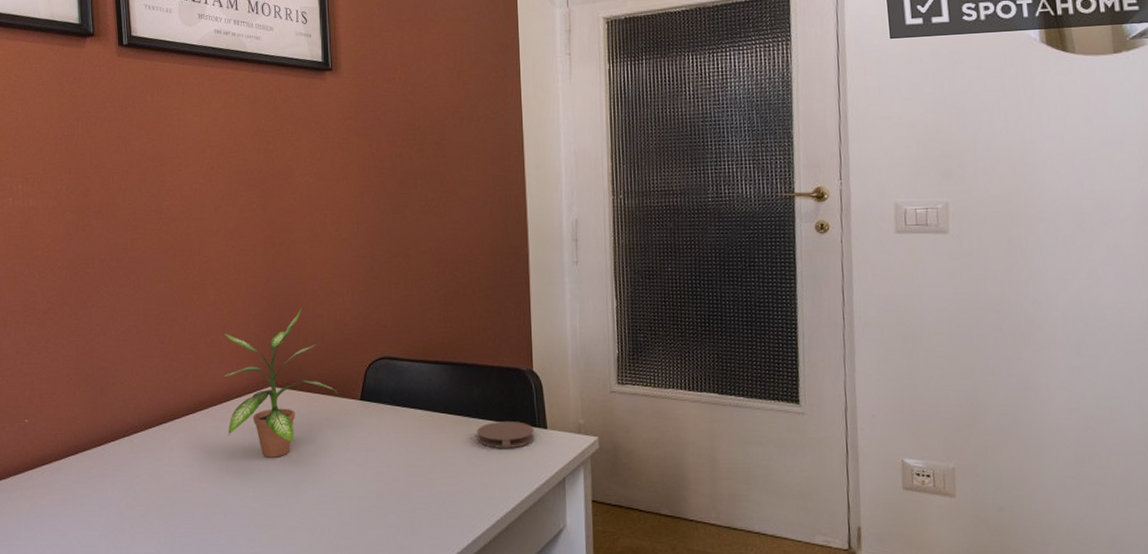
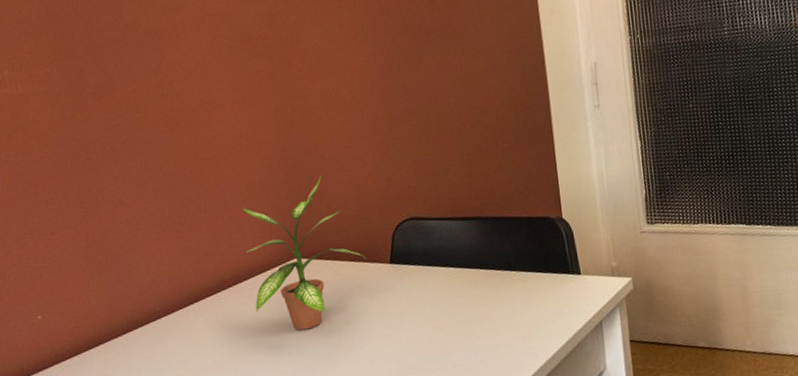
coaster: present [477,421,535,448] -> none [510,270,569,299]

